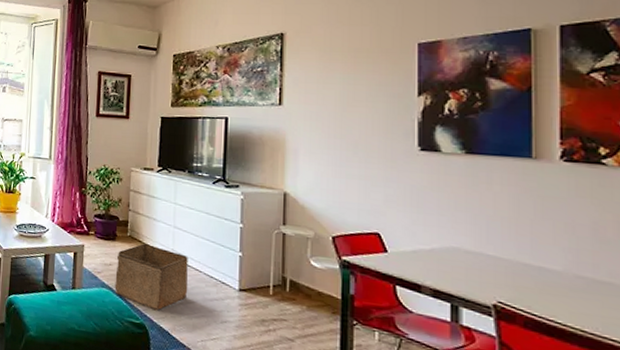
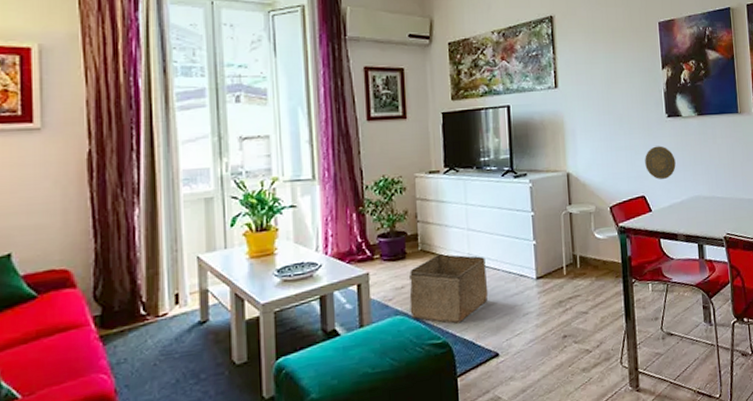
decorative plate: none [383,181,427,220] -> present [645,146,676,180]

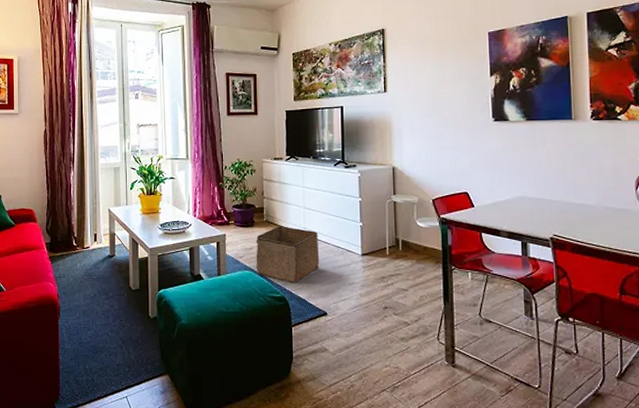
decorative plate: present [645,146,676,180] -> none [469,147,501,179]

